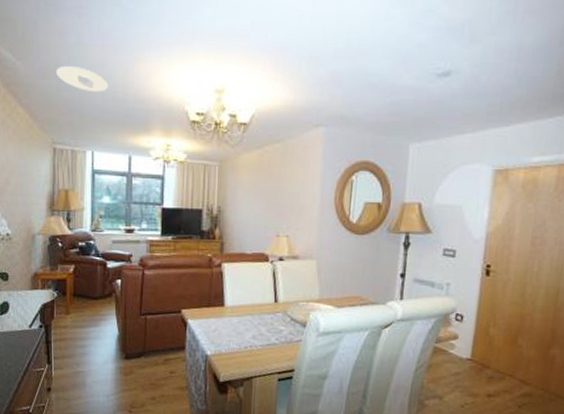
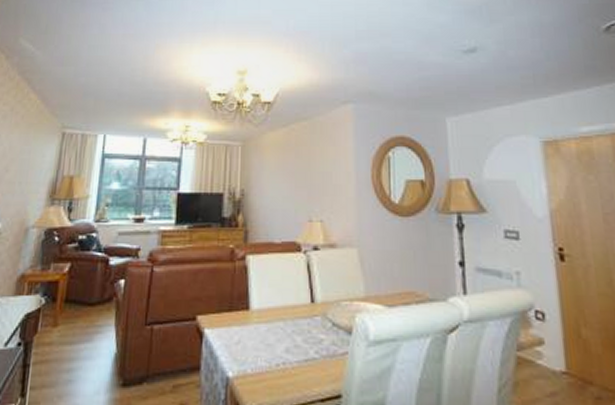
recessed light: present [56,65,109,93] -> none [75,53,128,77]

